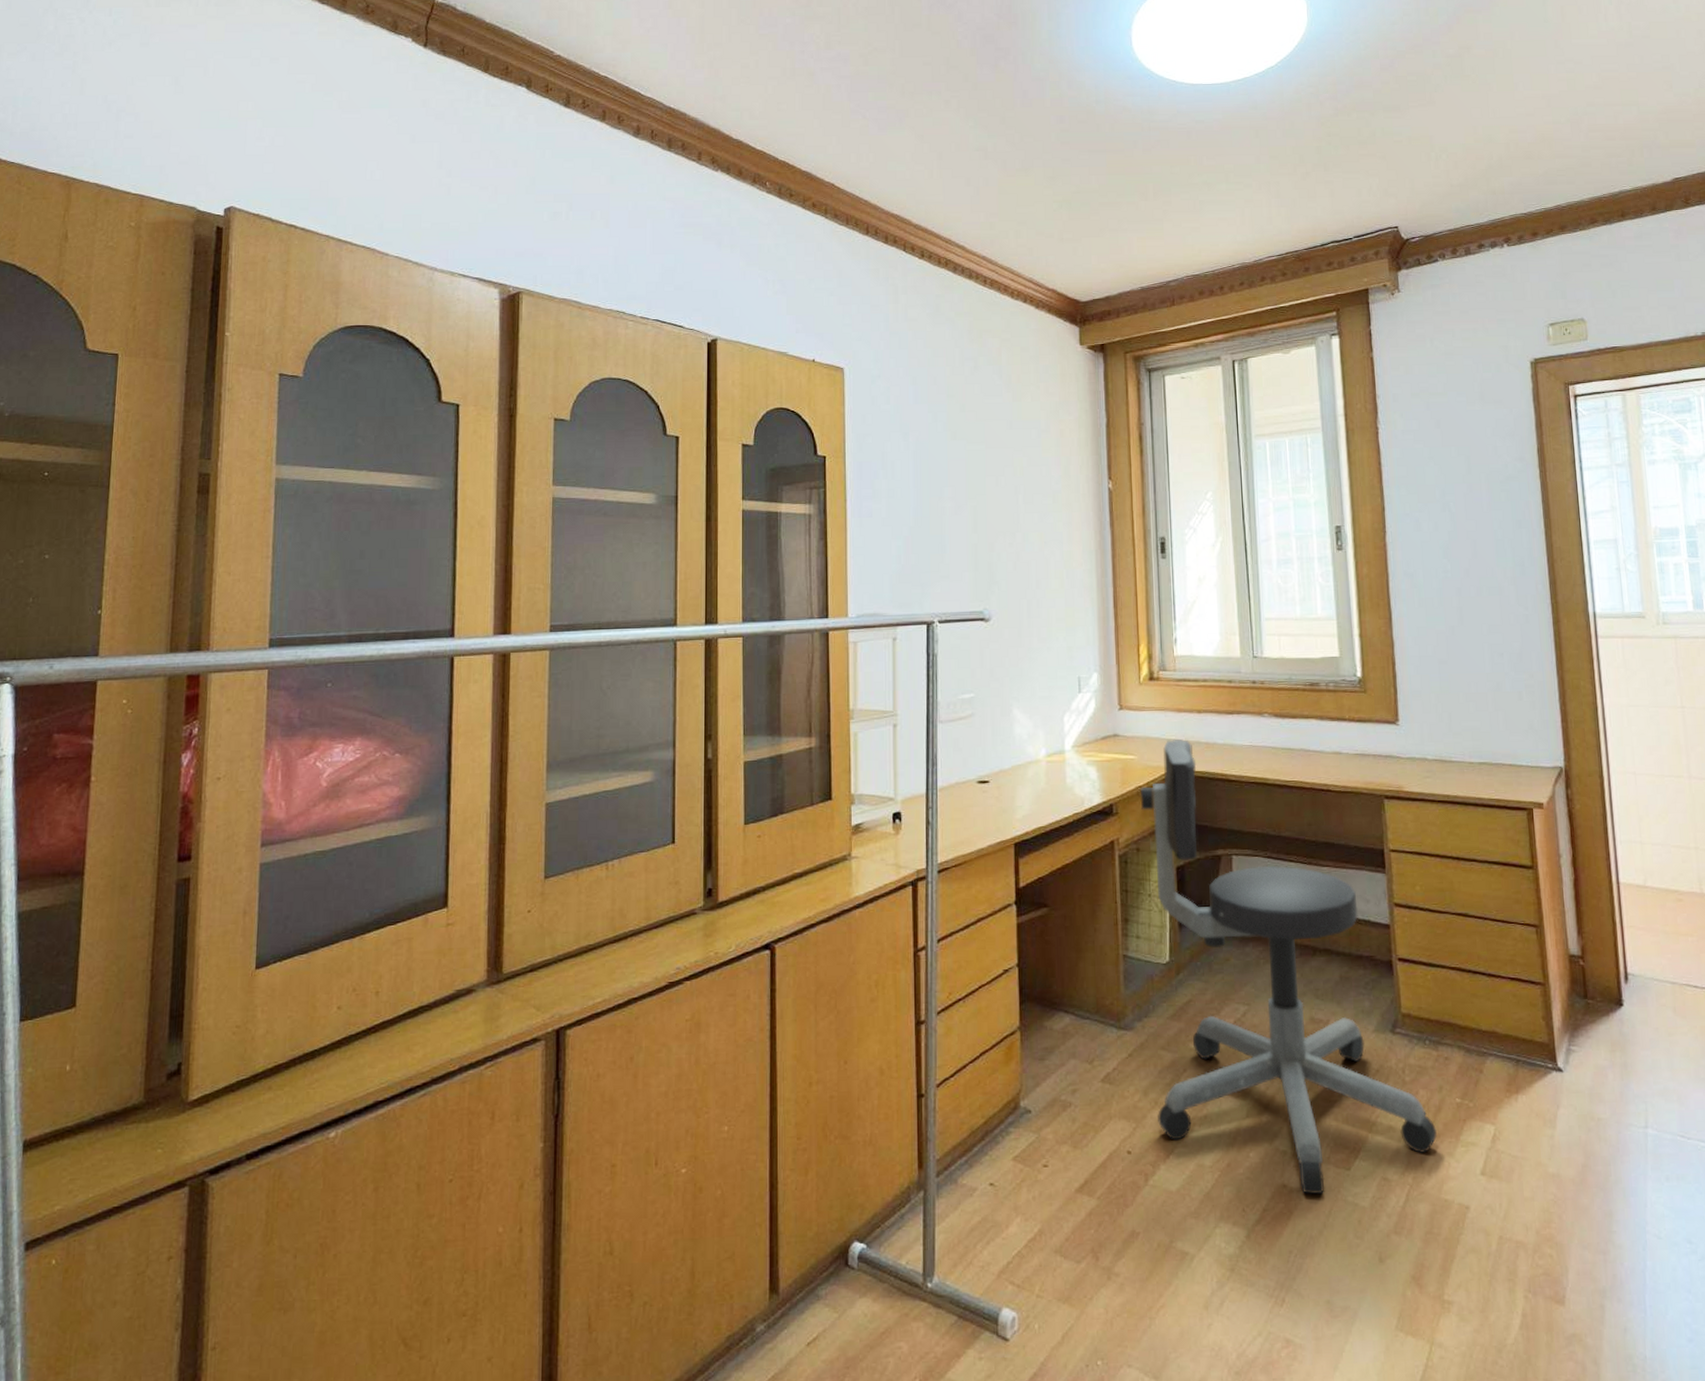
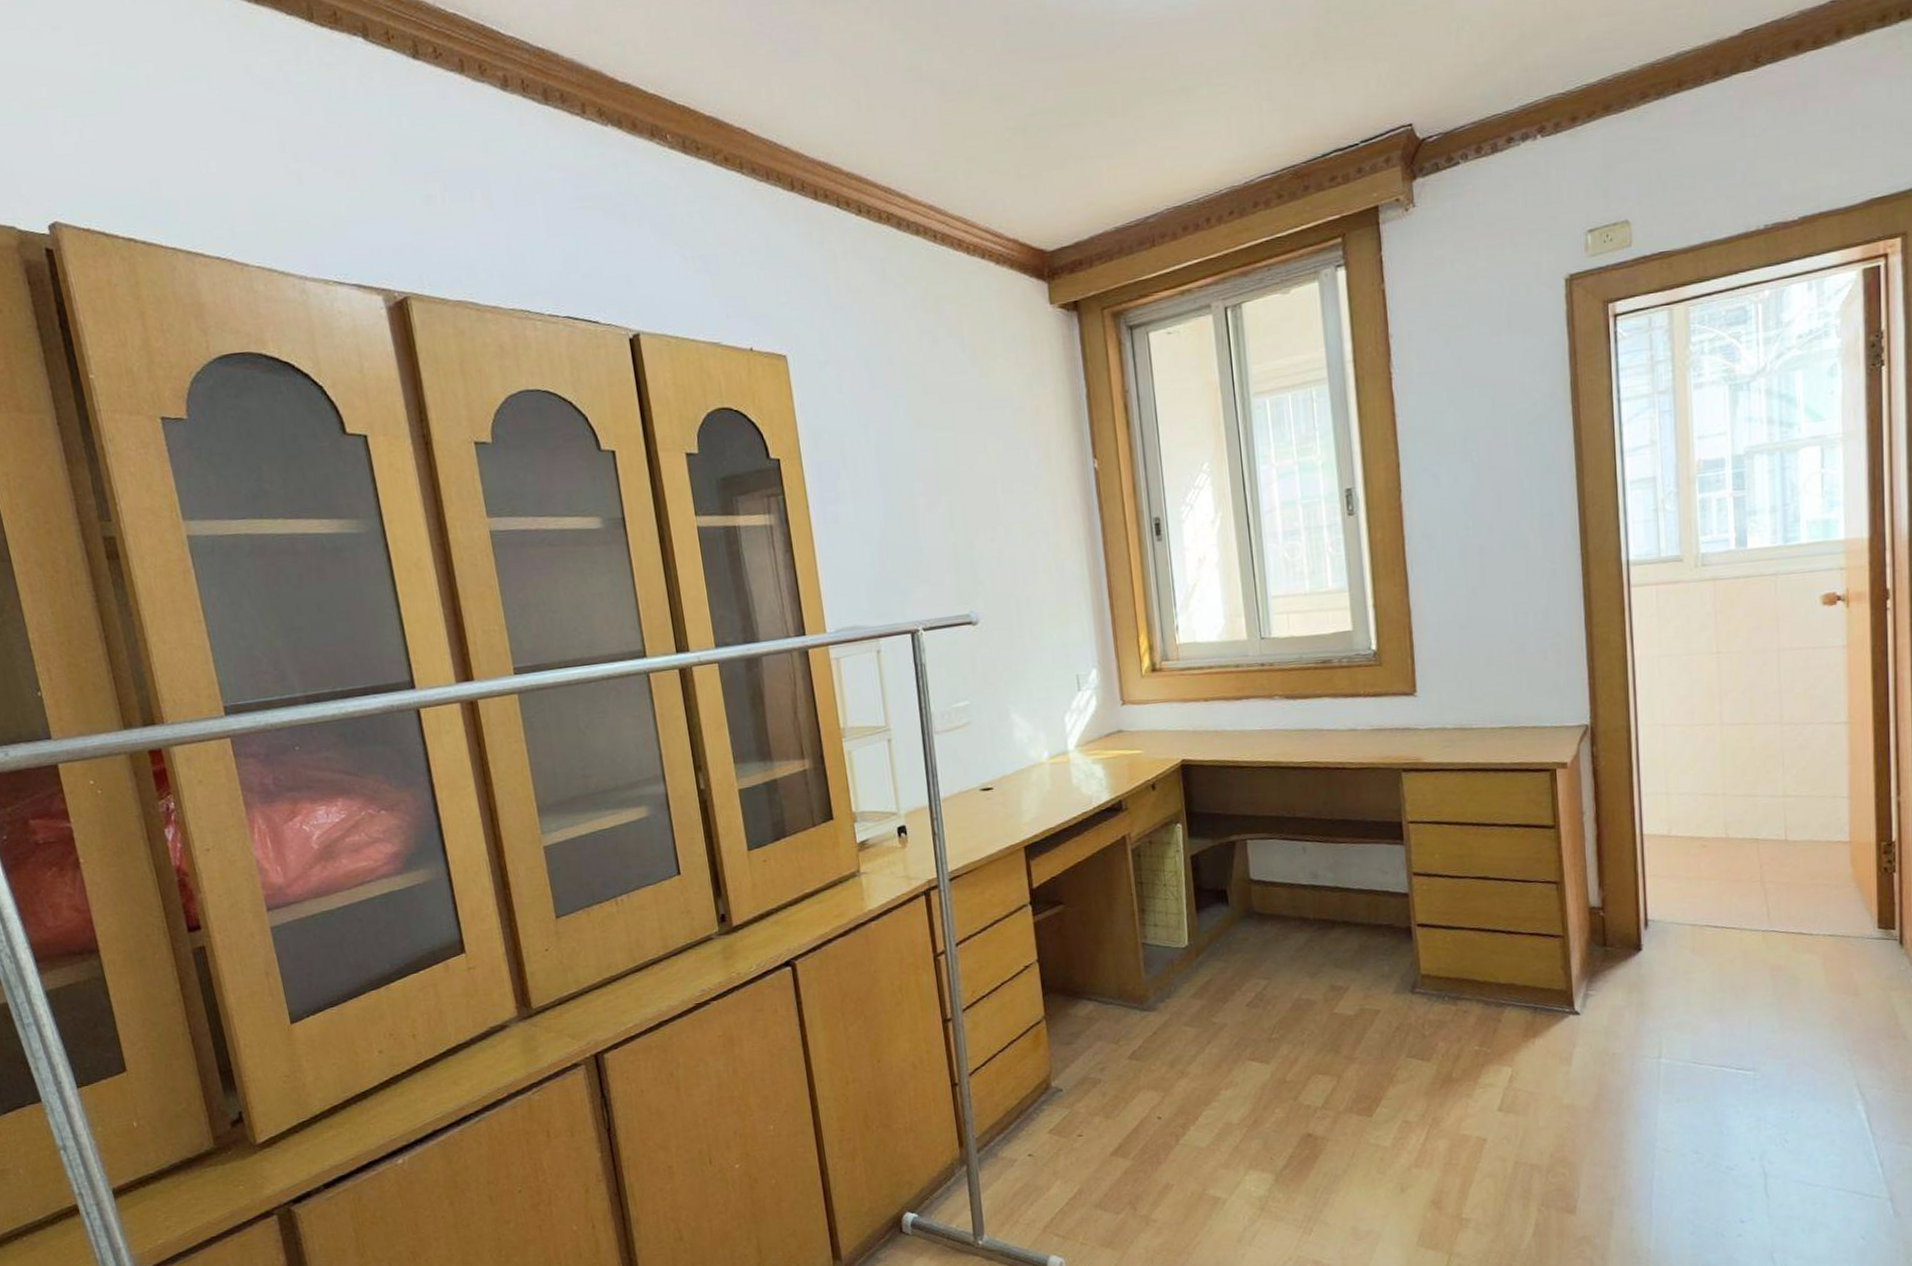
office chair: present [1140,739,1437,1195] -> none [1148,730,1456,1141]

